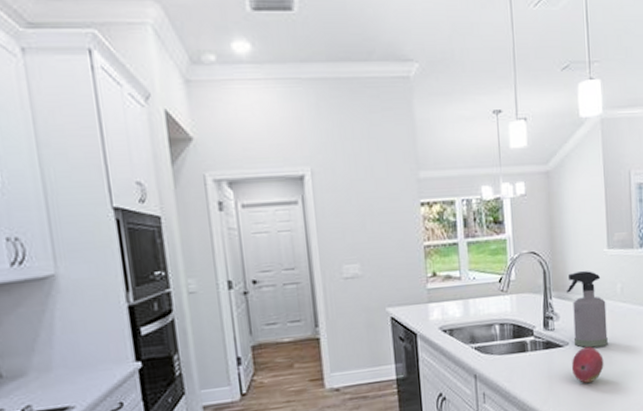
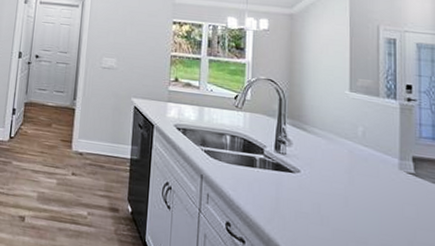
spray bottle: present [566,271,608,348] -> none [301,106,345,185]
fruit: present [571,346,604,383] -> none [301,179,338,217]

